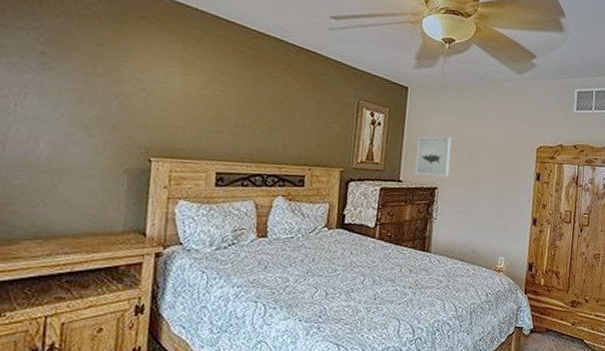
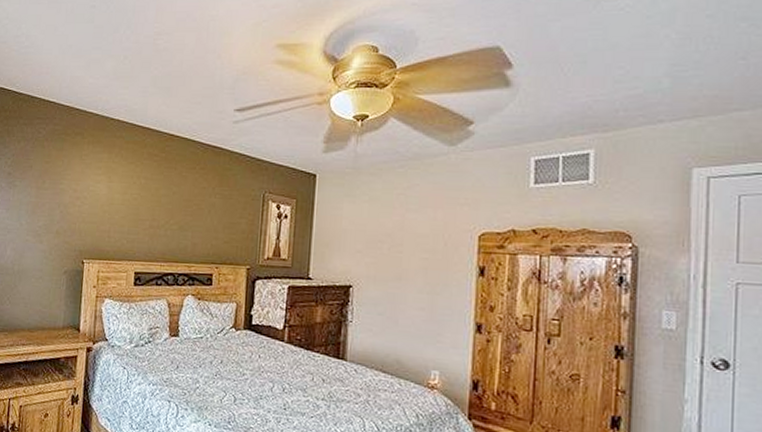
wall art: present [415,136,452,177] -> none [326,226,368,273]

